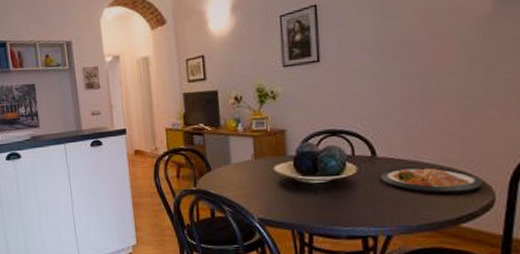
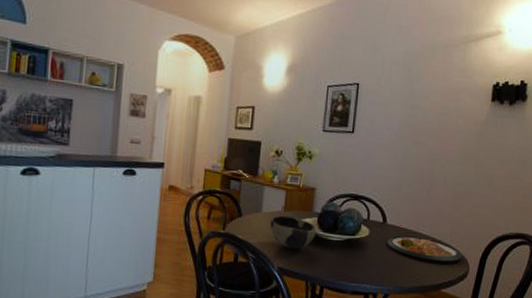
bowl: none [242,163,296,199] -> present [270,215,318,251]

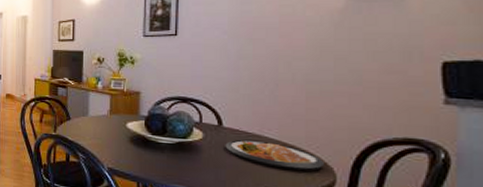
bowl: present [270,215,318,251] -> none [98,118,146,152]

